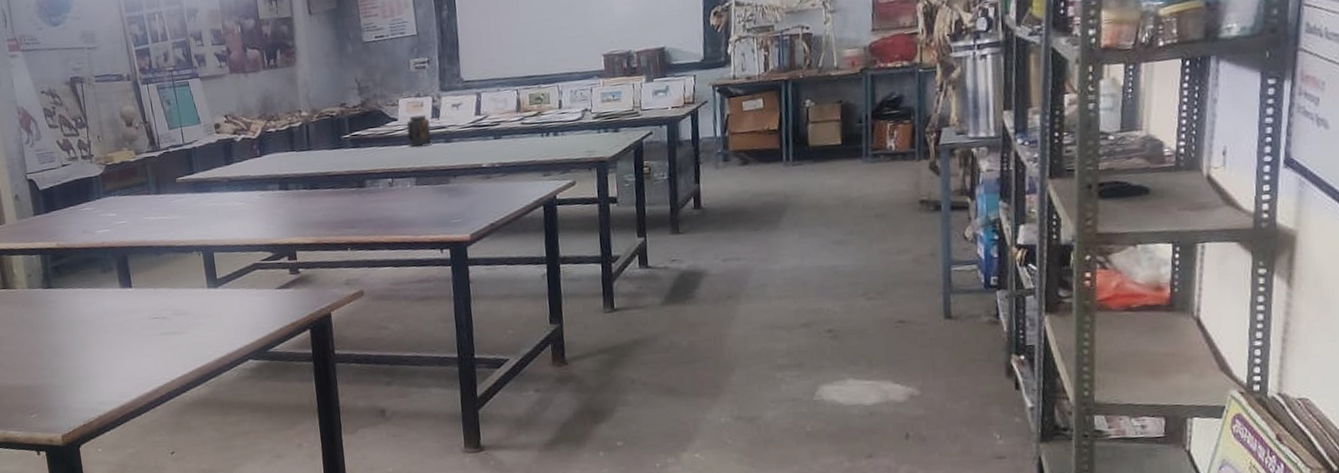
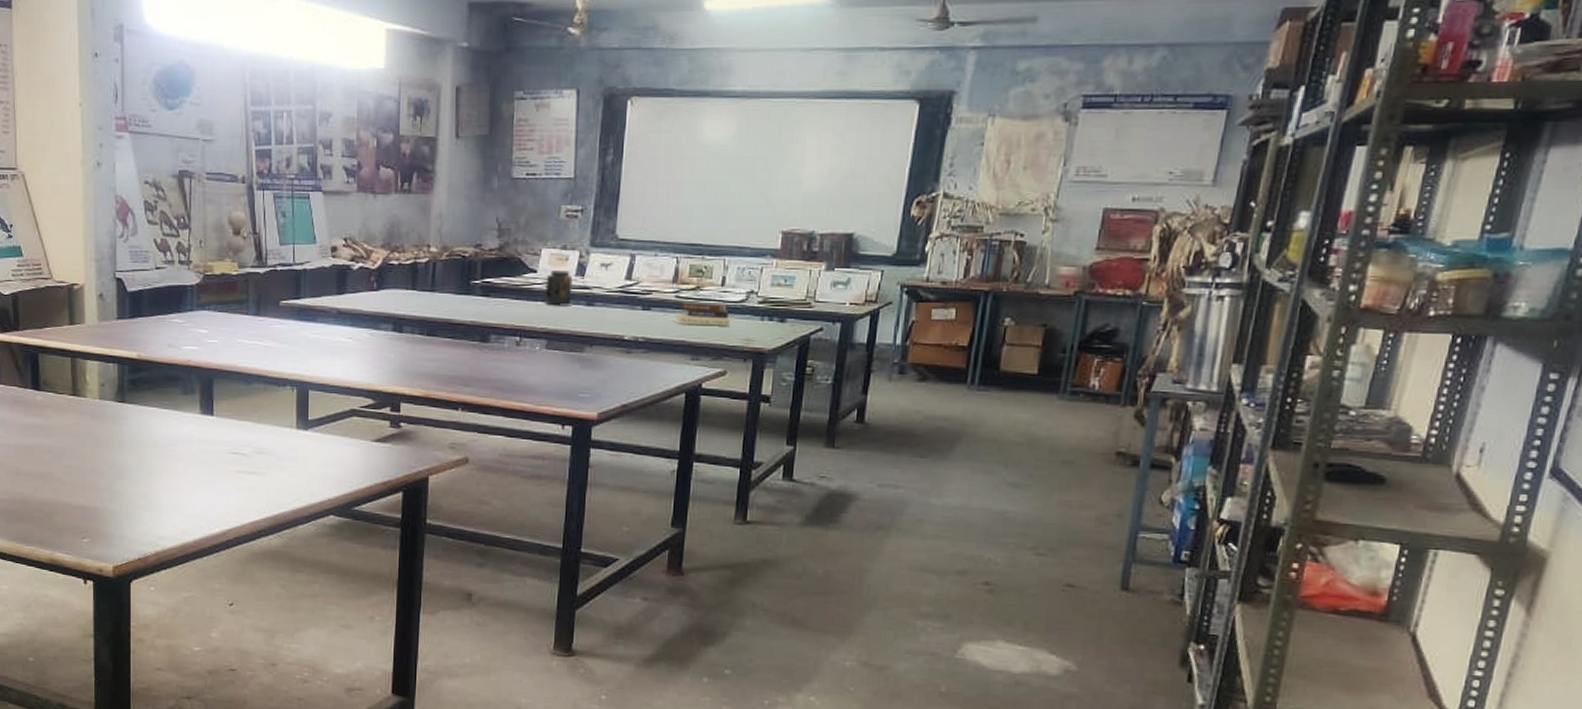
books: none [522,123,573,147] -> present [673,301,731,326]

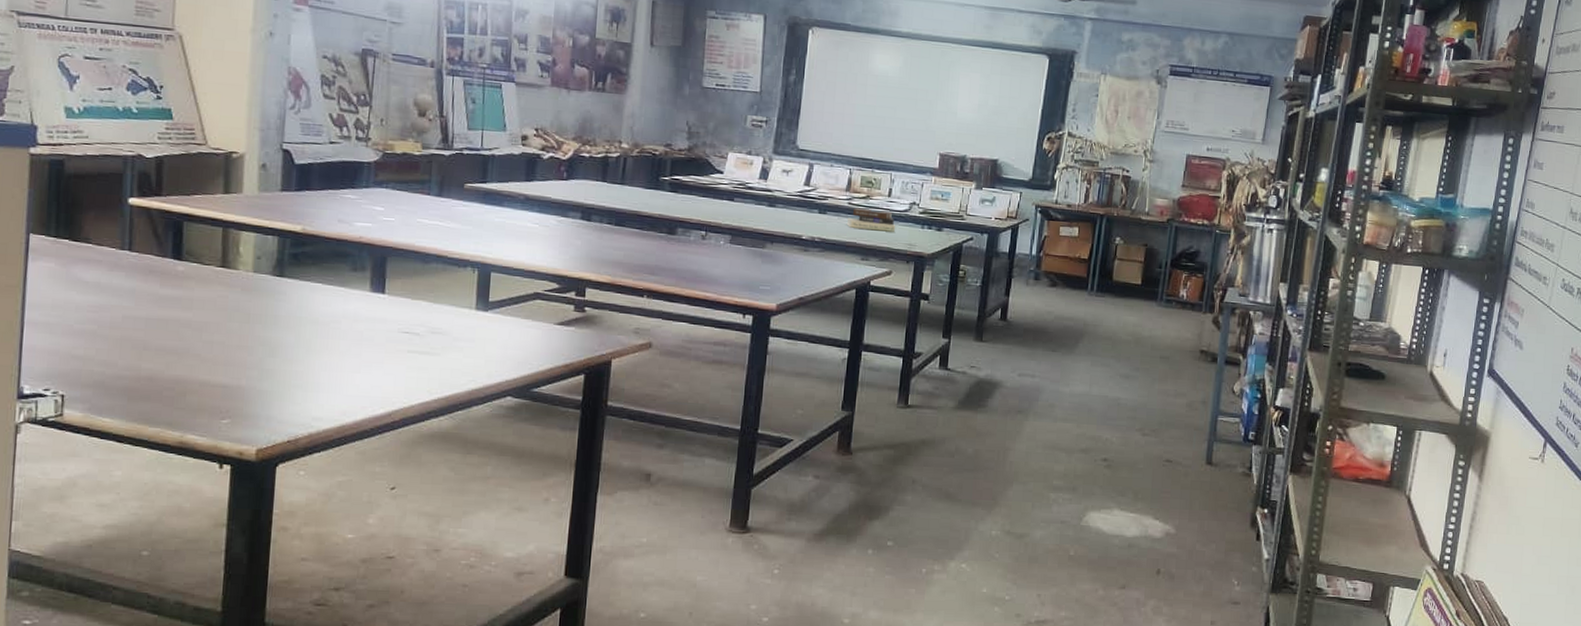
jar: present [545,270,573,305] -> none [730,173,757,205]

